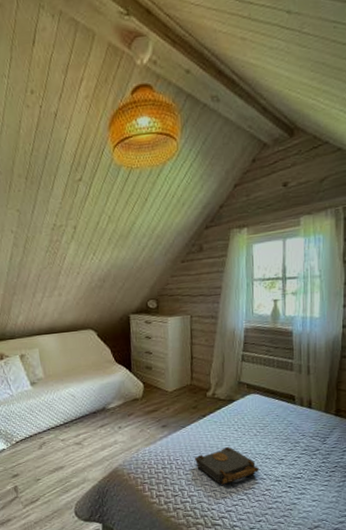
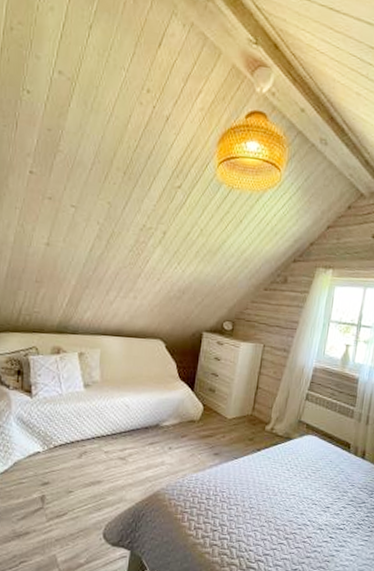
book: present [195,446,259,485] -> none [241,485,304,526]

